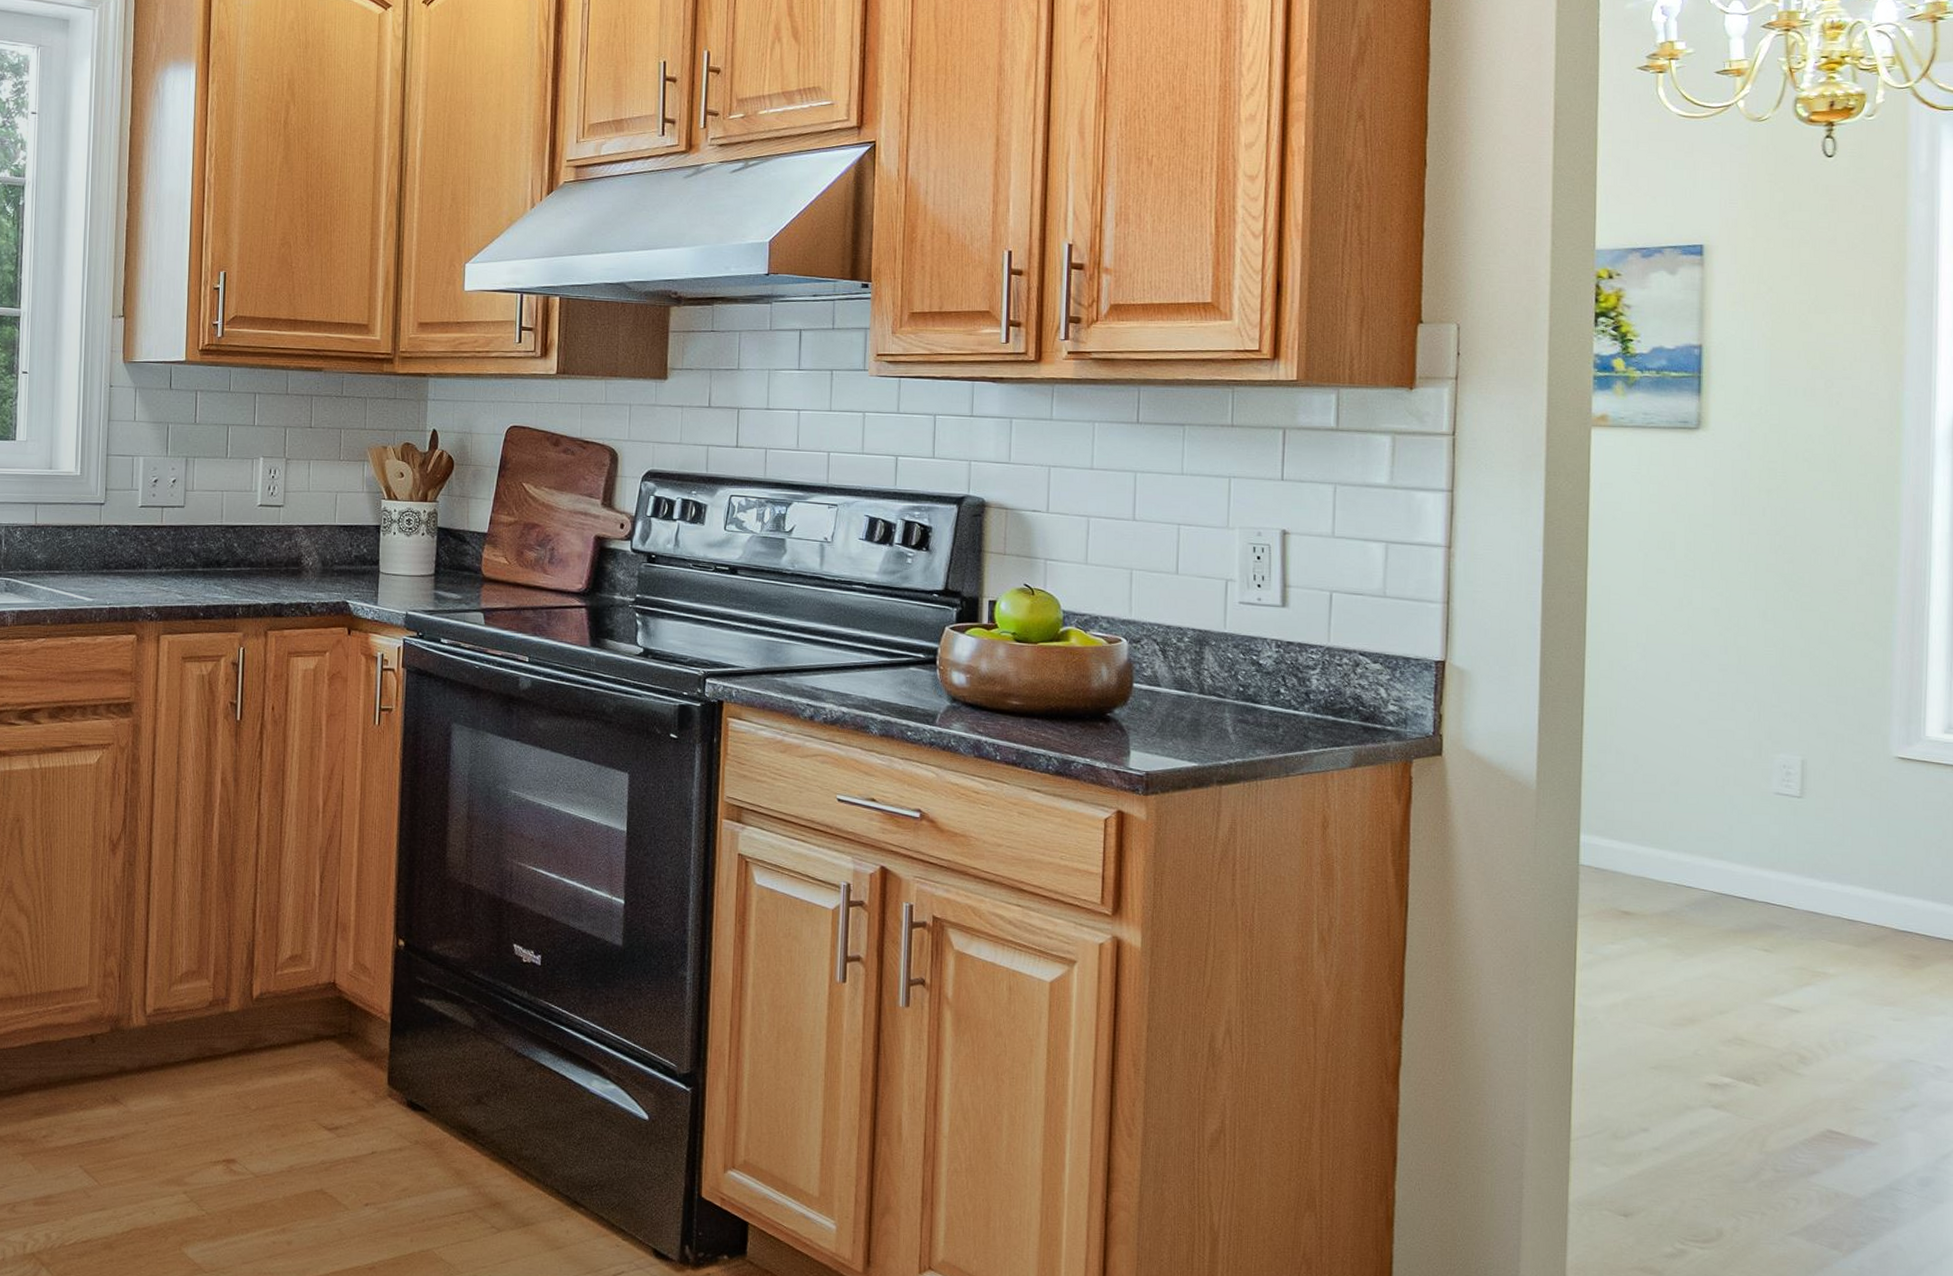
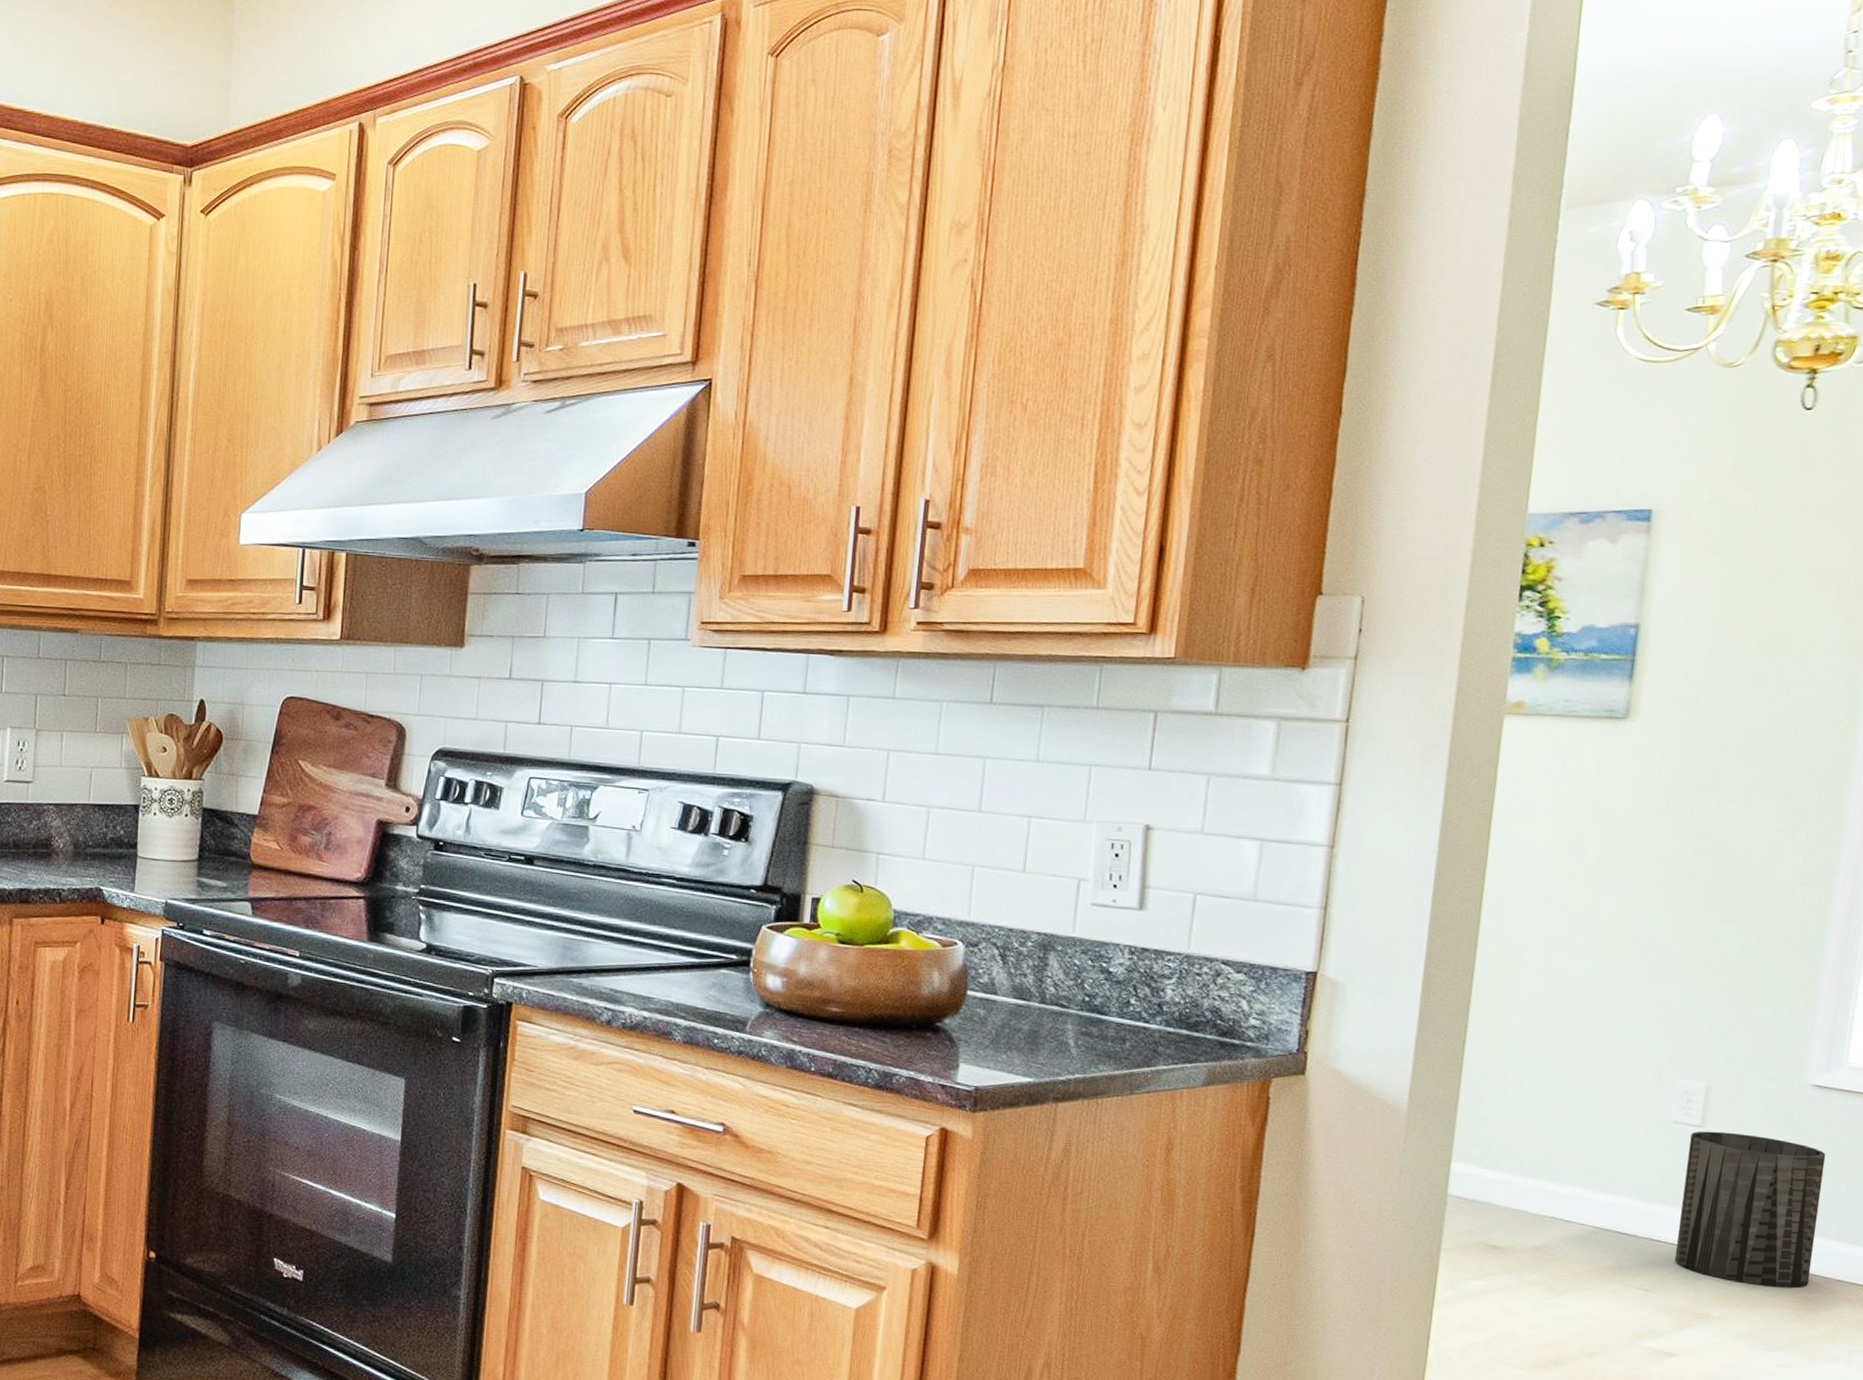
trash can: none [1789,801,1915,947] -> present [1674,1131,1826,1289]

